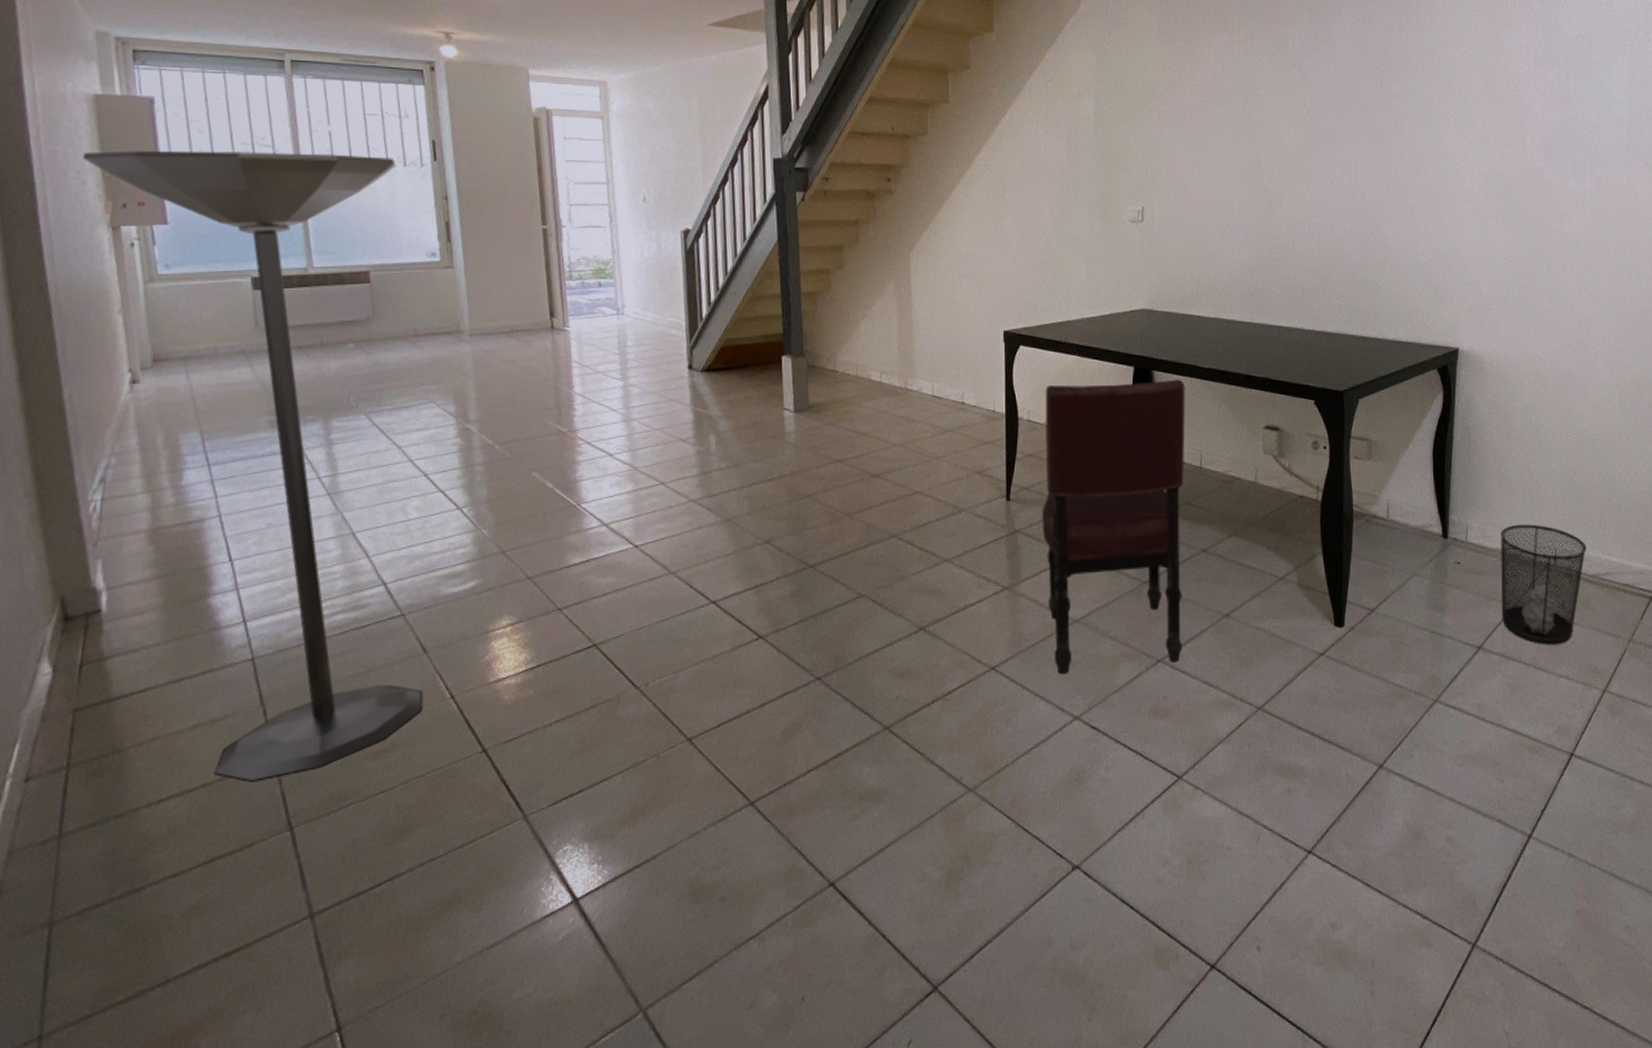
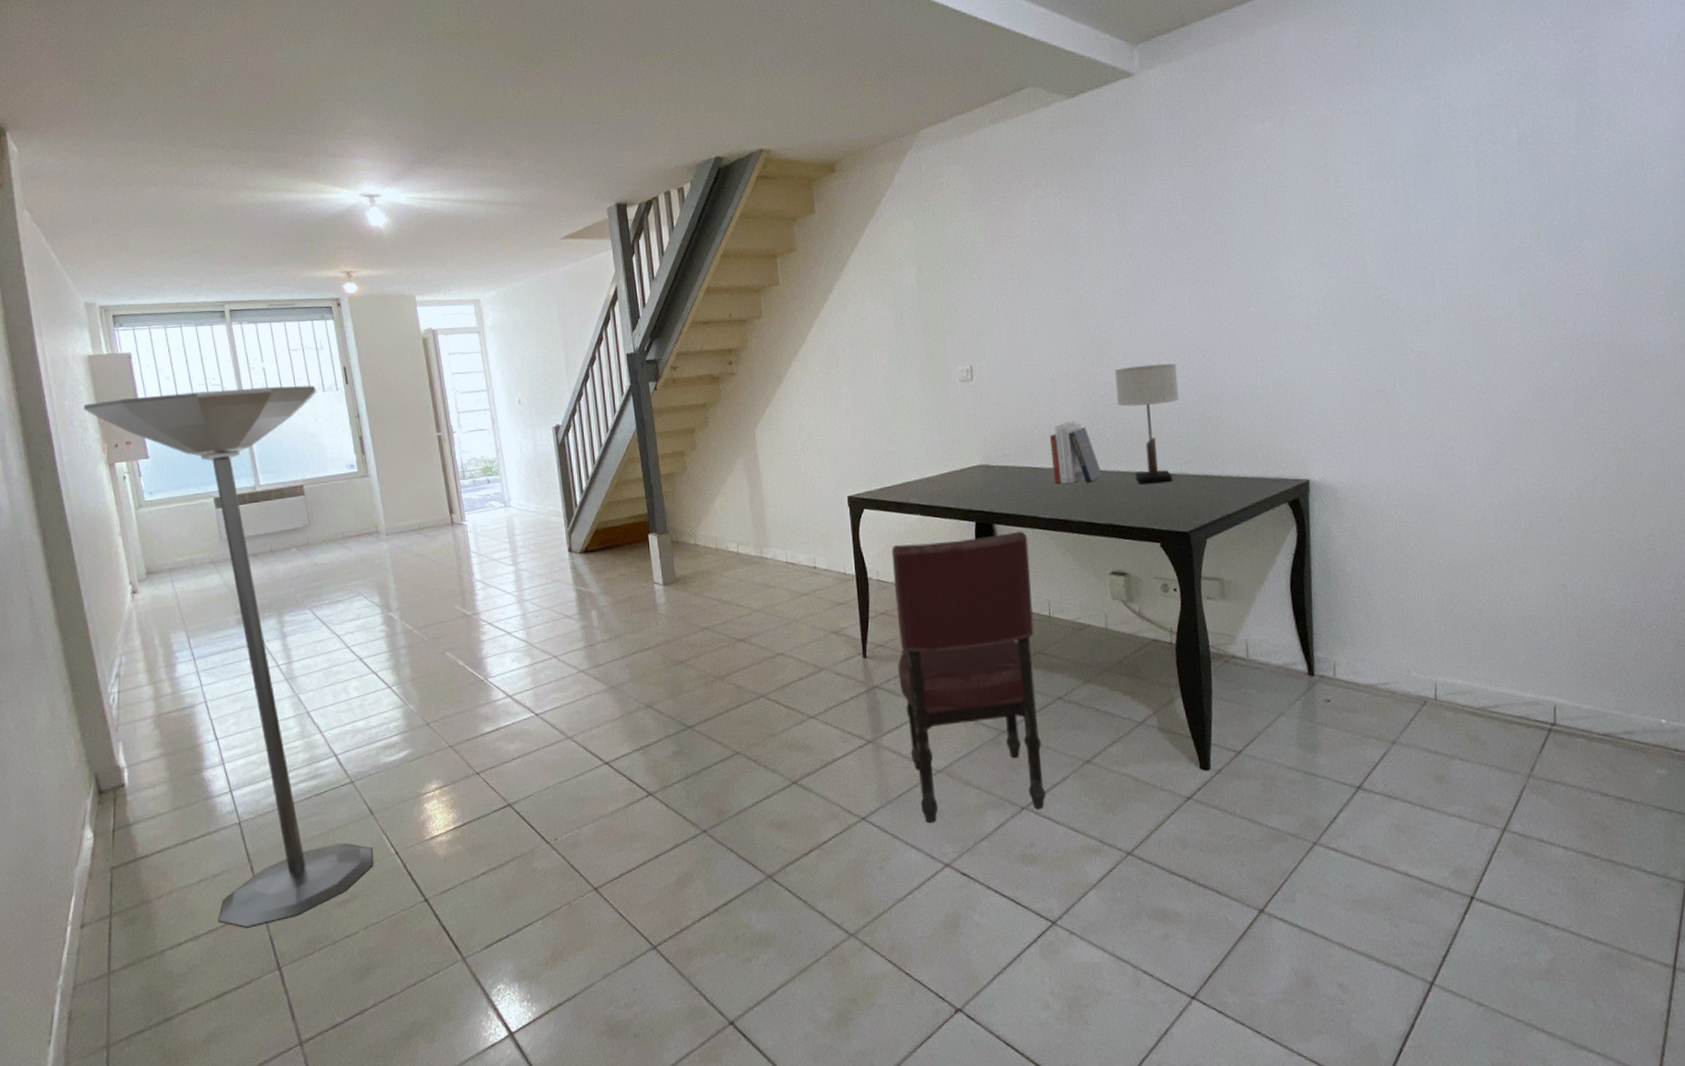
books: none [1215,272,1264,336] -> present [1049,420,1103,484]
table lamp: none [1284,222,1345,341] -> present [1114,363,1179,484]
waste bin: present [1501,524,1587,645] -> none [1372,657,1471,783]

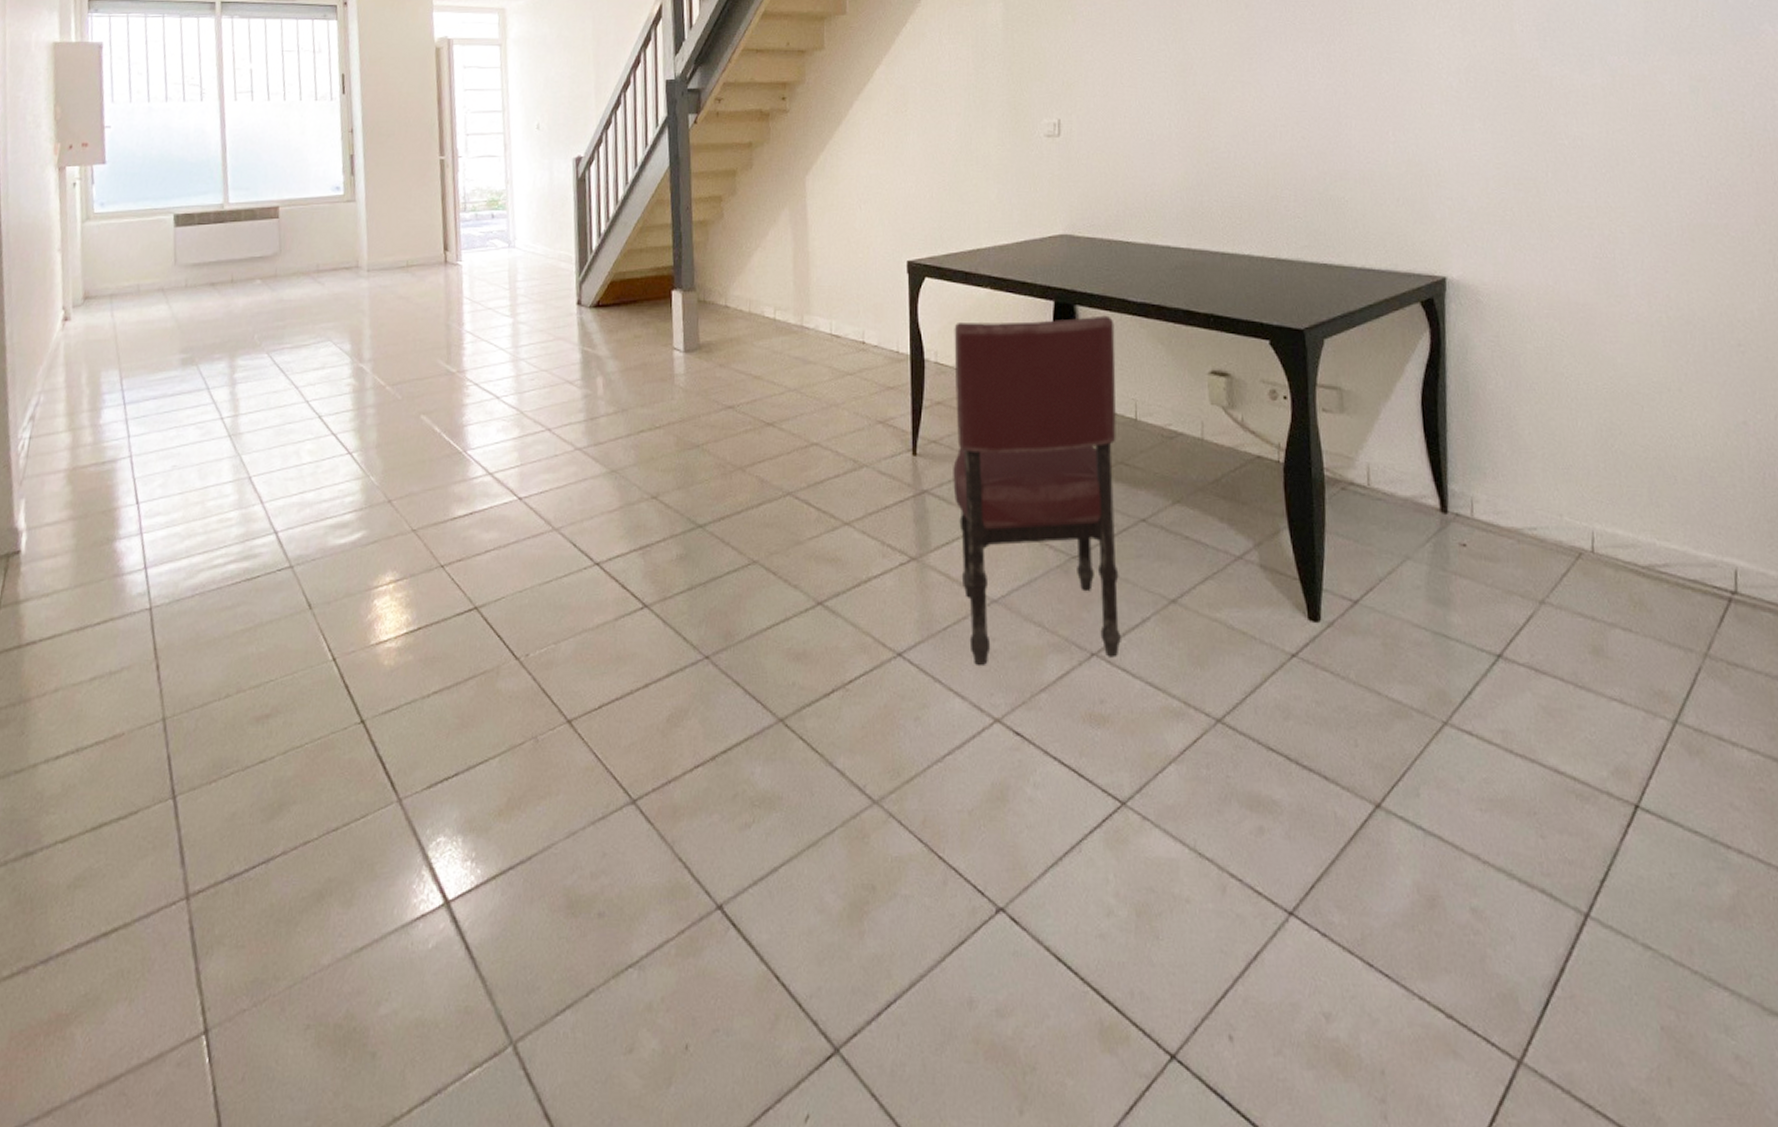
floor lamp: present [83,385,374,928] -> none [39,91,308,742]
books: present [1049,420,1103,484] -> none [1145,190,1205,264]
table lamp: present [1114,363,1179,484] -> none [1223,131,1297,270]

